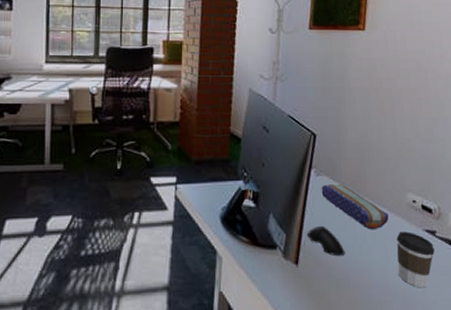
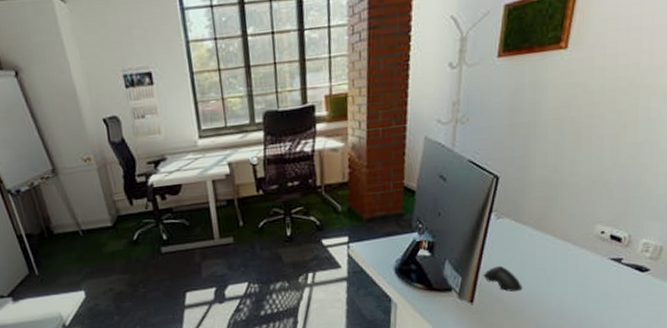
pencil case: present [321,185,389,230] -> none [501,224,572,265]
coffee cup: present [396,231,435,288] -> none [576,262,618,312]

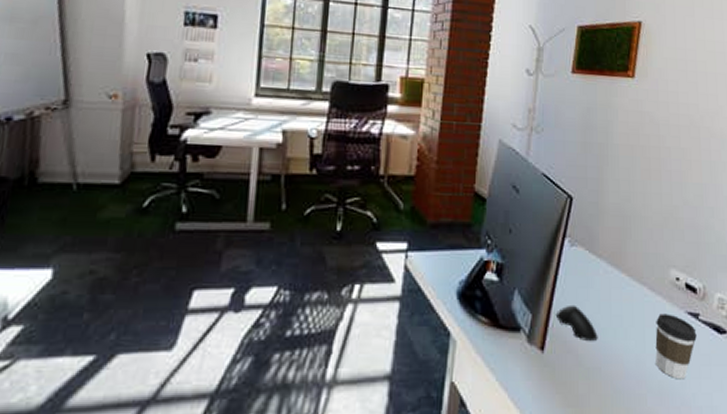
coffee cup: none [576,262,618,312] -> present [655,313,697,380]

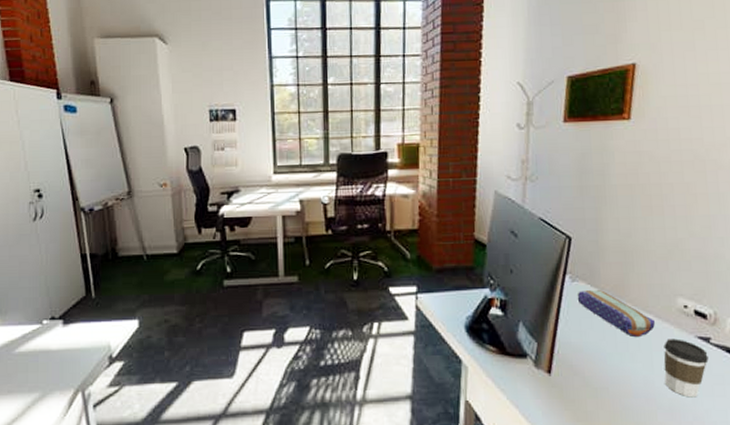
computer mouse: present [555,304,598,342] -> none [560,333,604,366]
pencil case: none [575,257,648,312] -> present [577,290,655,338]

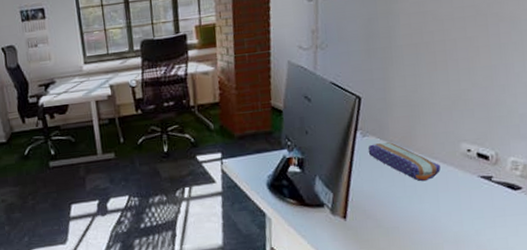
coffee cup: present [663,338,709,398] -> none [449,179,491,230]

